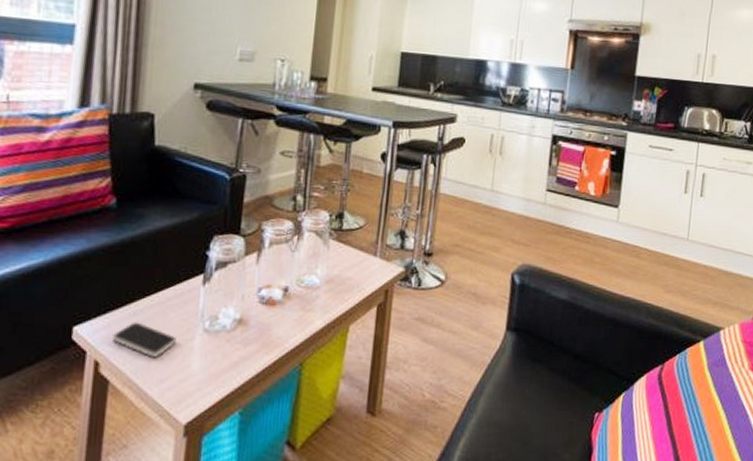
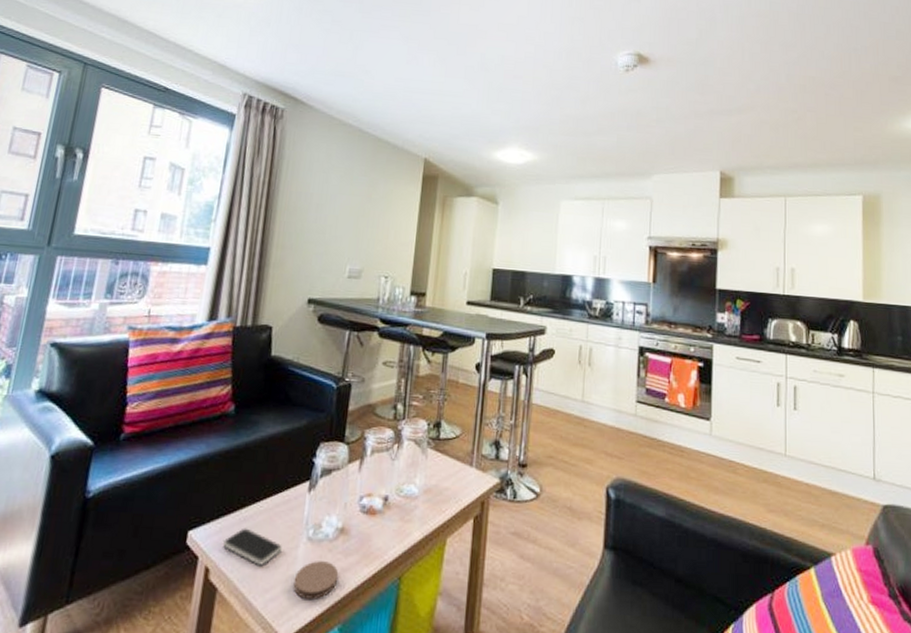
coaster: none [190,351,238,387] -> present [293,561,339,599]

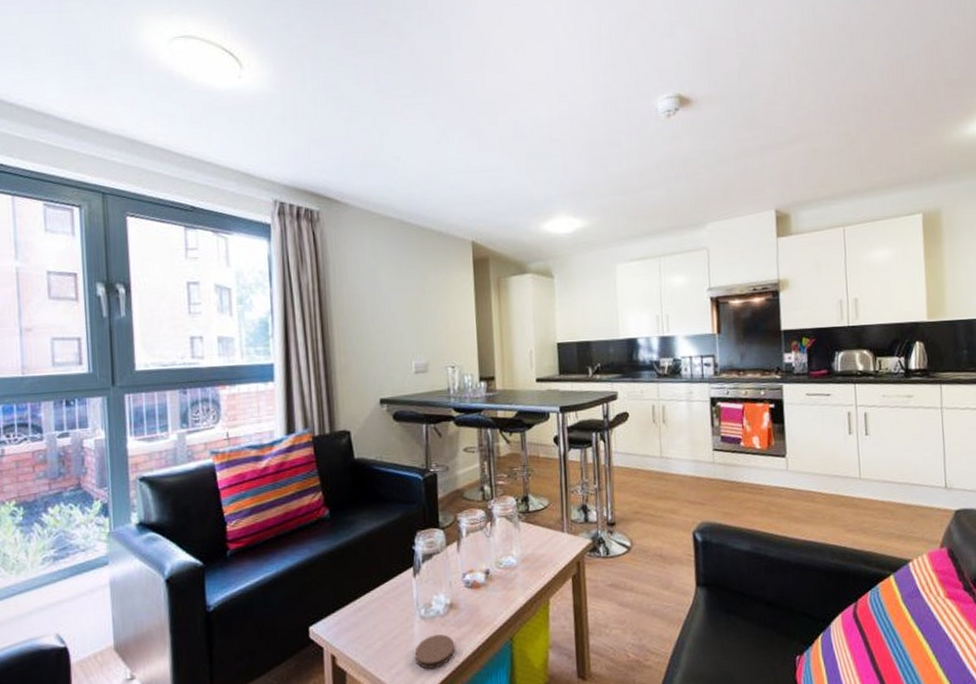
smartphone: present [222,528,282,565] -> none [342,616,398,647]

